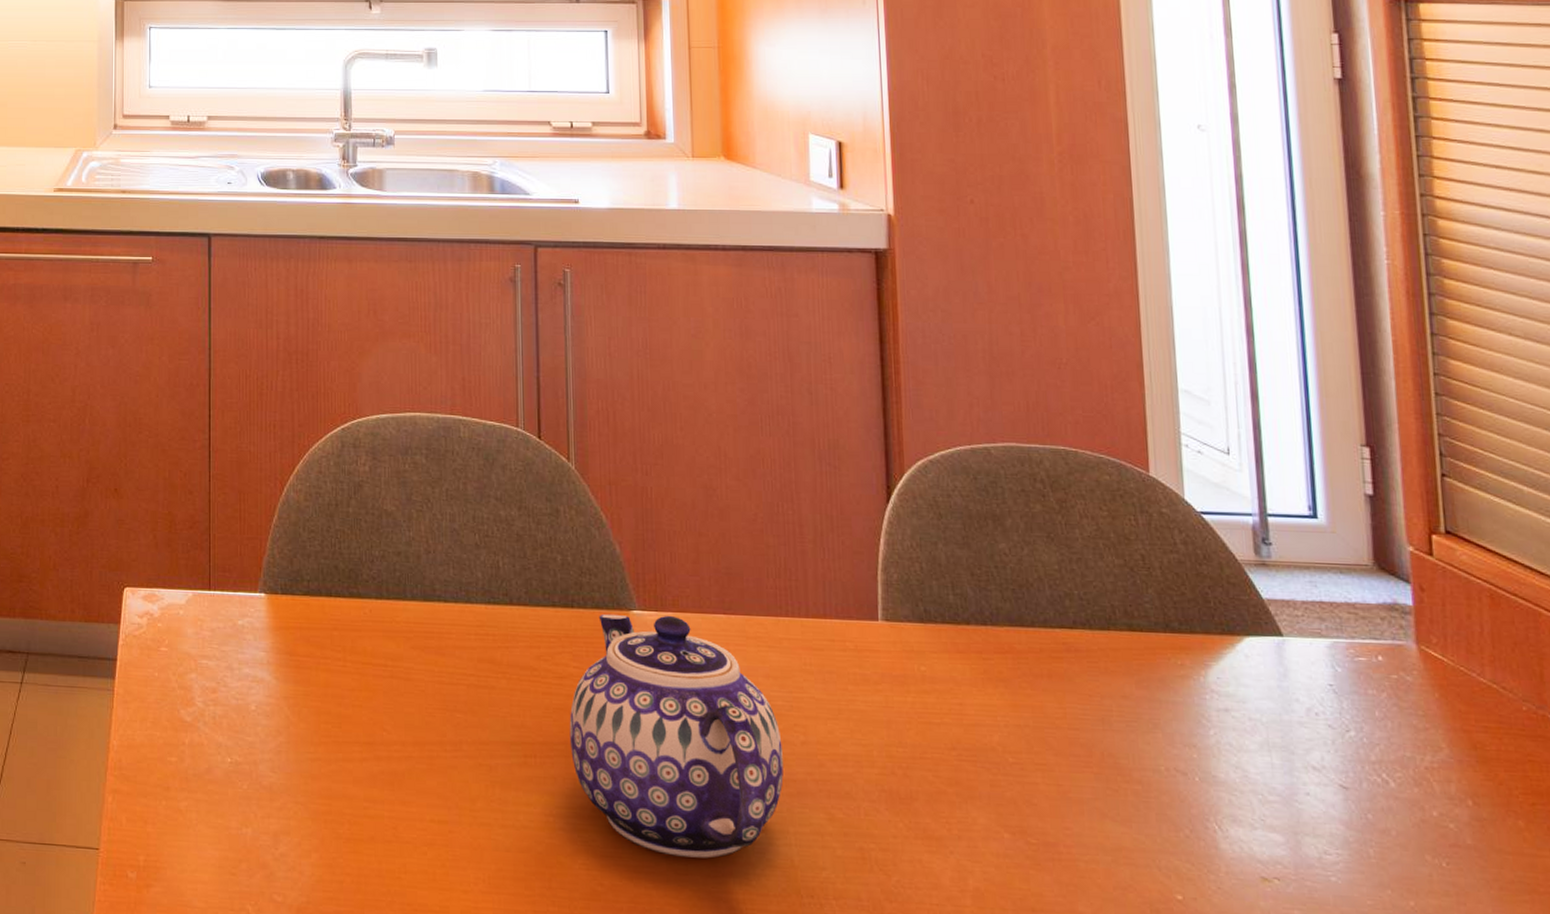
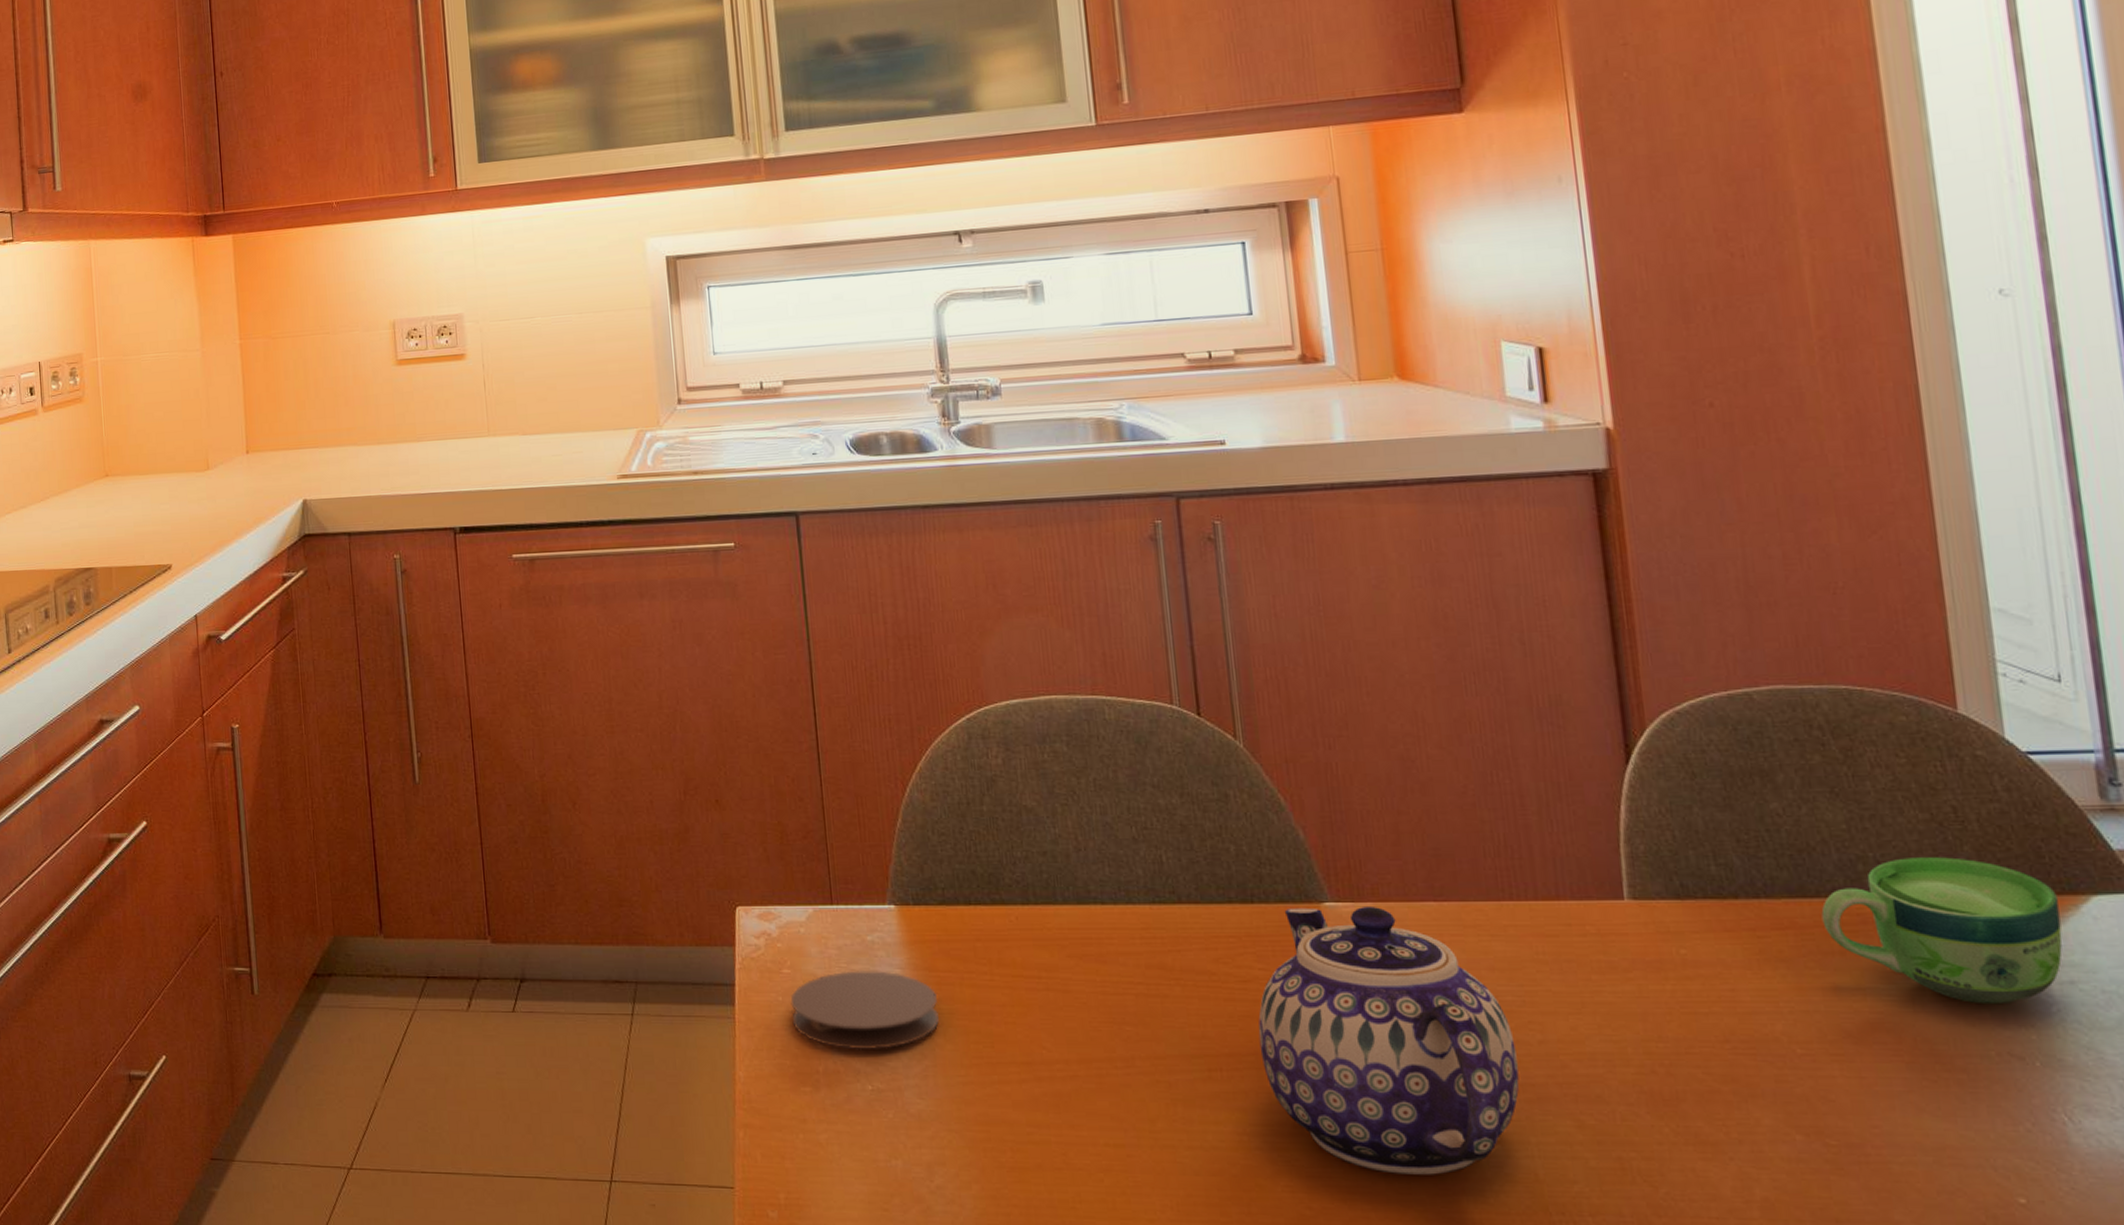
coaster: none [165,651,295,725] -> present [790,971,939,1050]
cup: none [1035,596,1221,727] -> present [1821,857,2063,1005]

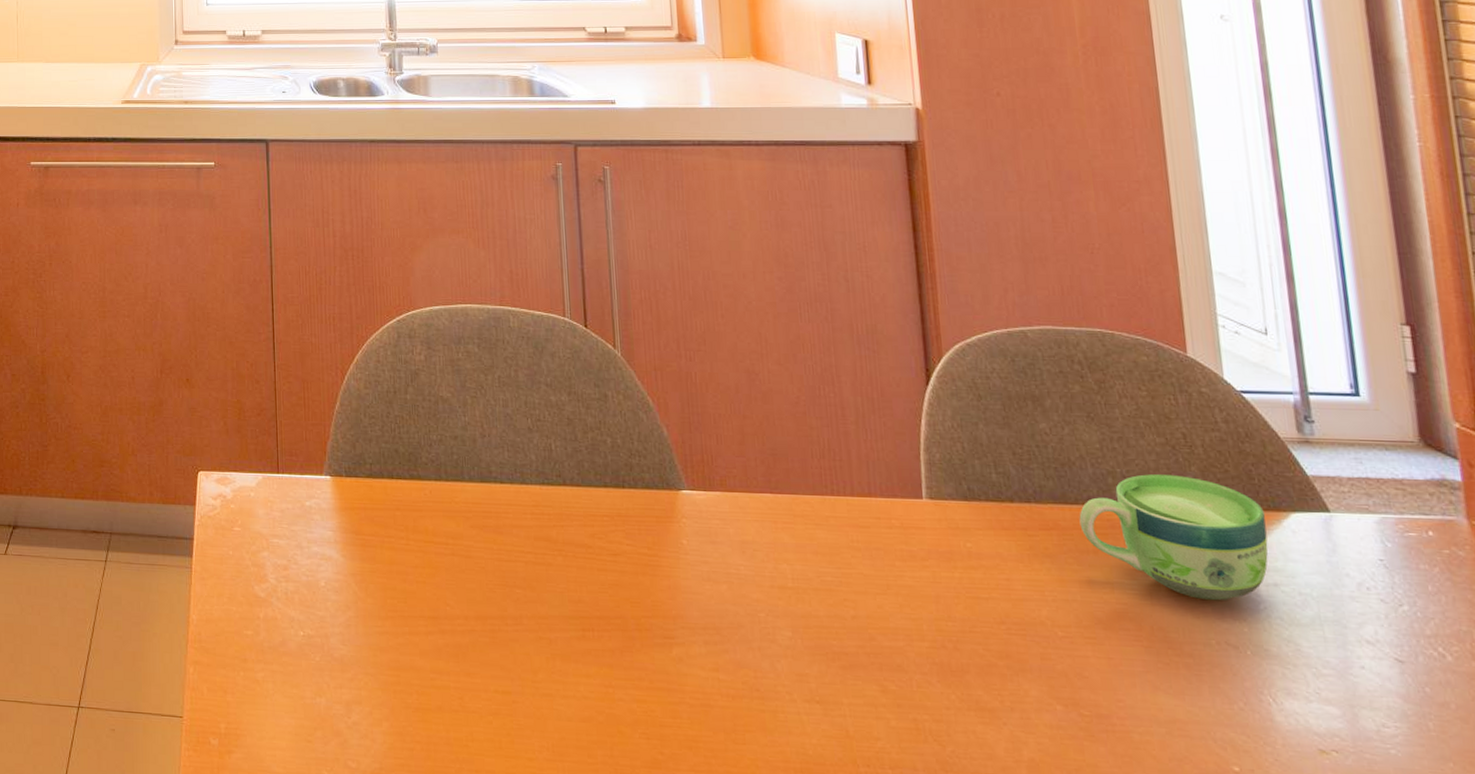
coaster: present [790,971,939,1050] -> none [239,531,362,601]
teapot: present [1258,905,1520,1175] -> none [624,493,836,729]

